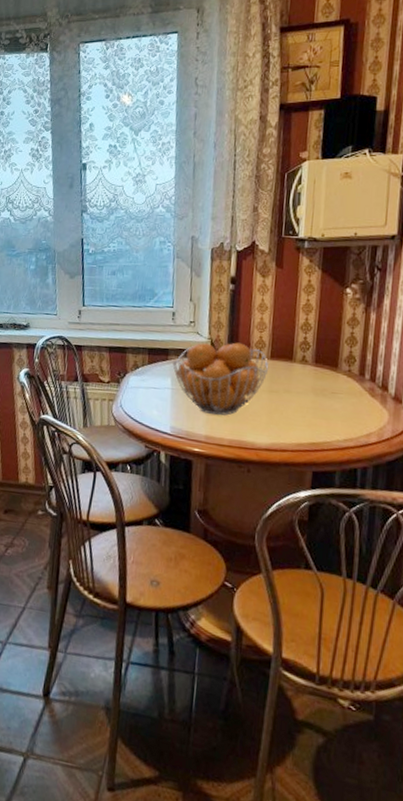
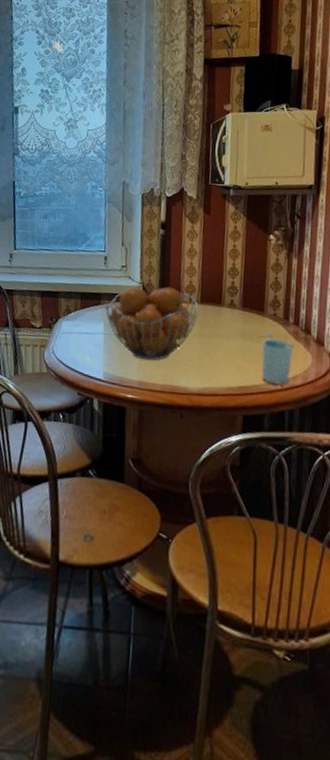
cup: none [333,389,369,442] -> present [261,333,294,385]

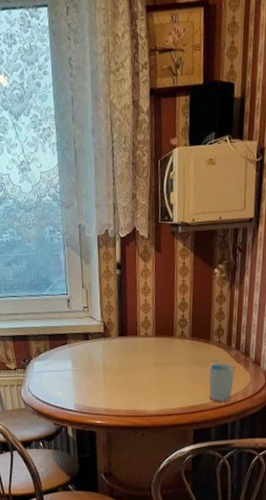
fruit basket: present [105,287,199,361] -> none [71,323,155,391]

